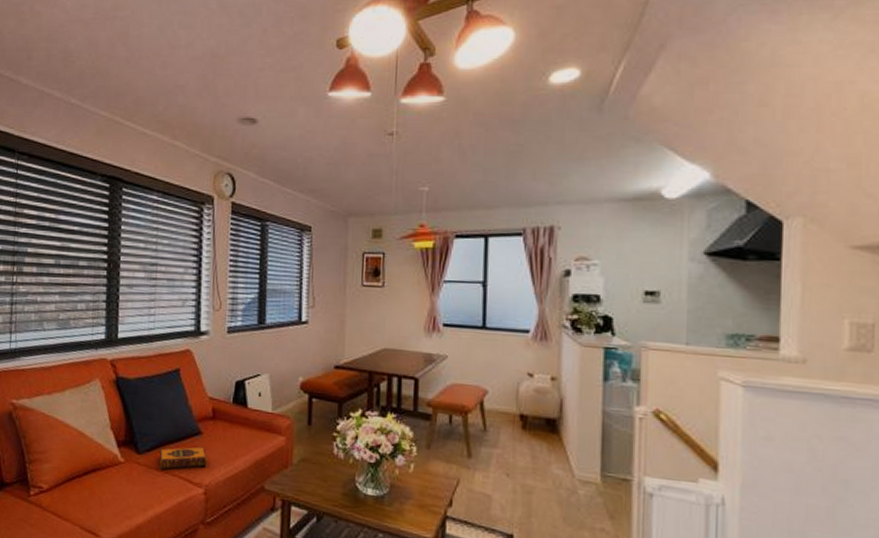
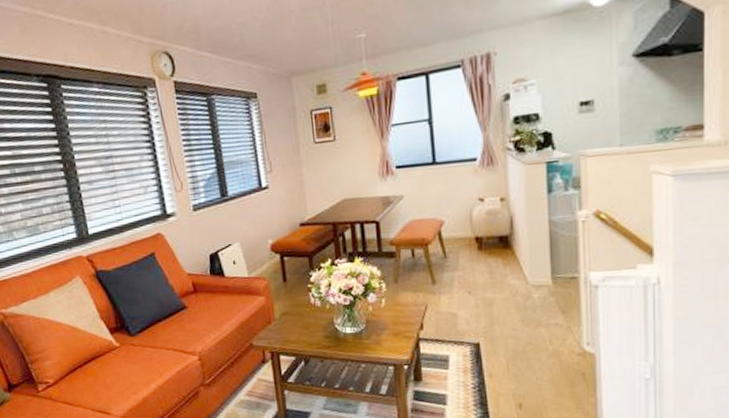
hardback book: present [158,446,208,470] -> none [150,319,197,347]

